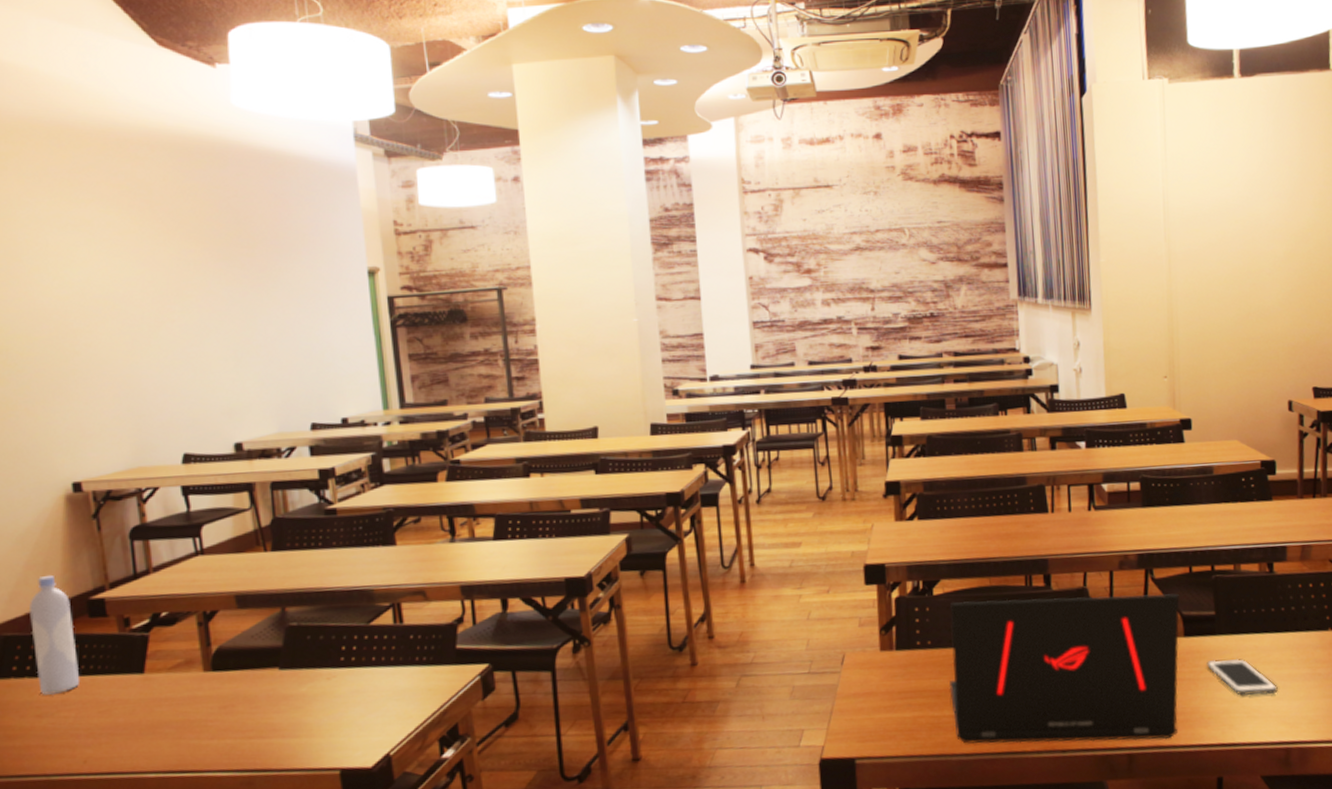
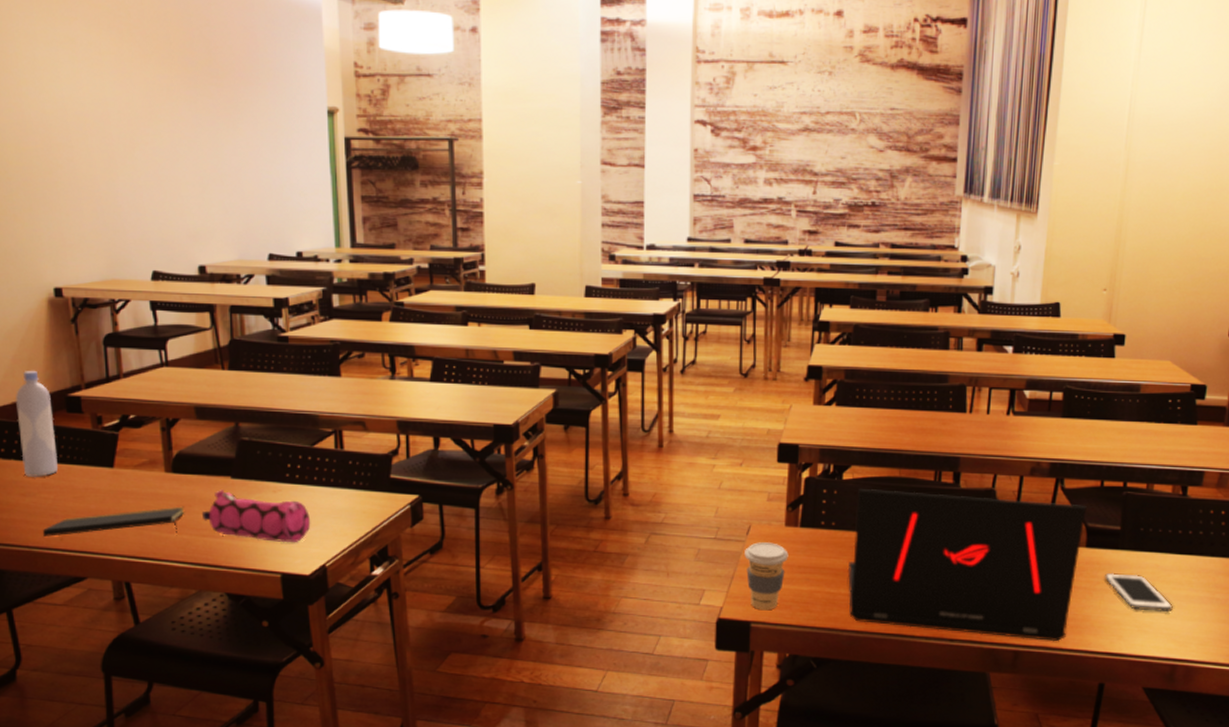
notepad: none [63,707,228,761] -> present [43,506,185,537]
pencil case: none [246,683,371,735] -> present [201,490,311,543]
coffee cup: none [841,670,887,744] -> present [744,542,789,609]

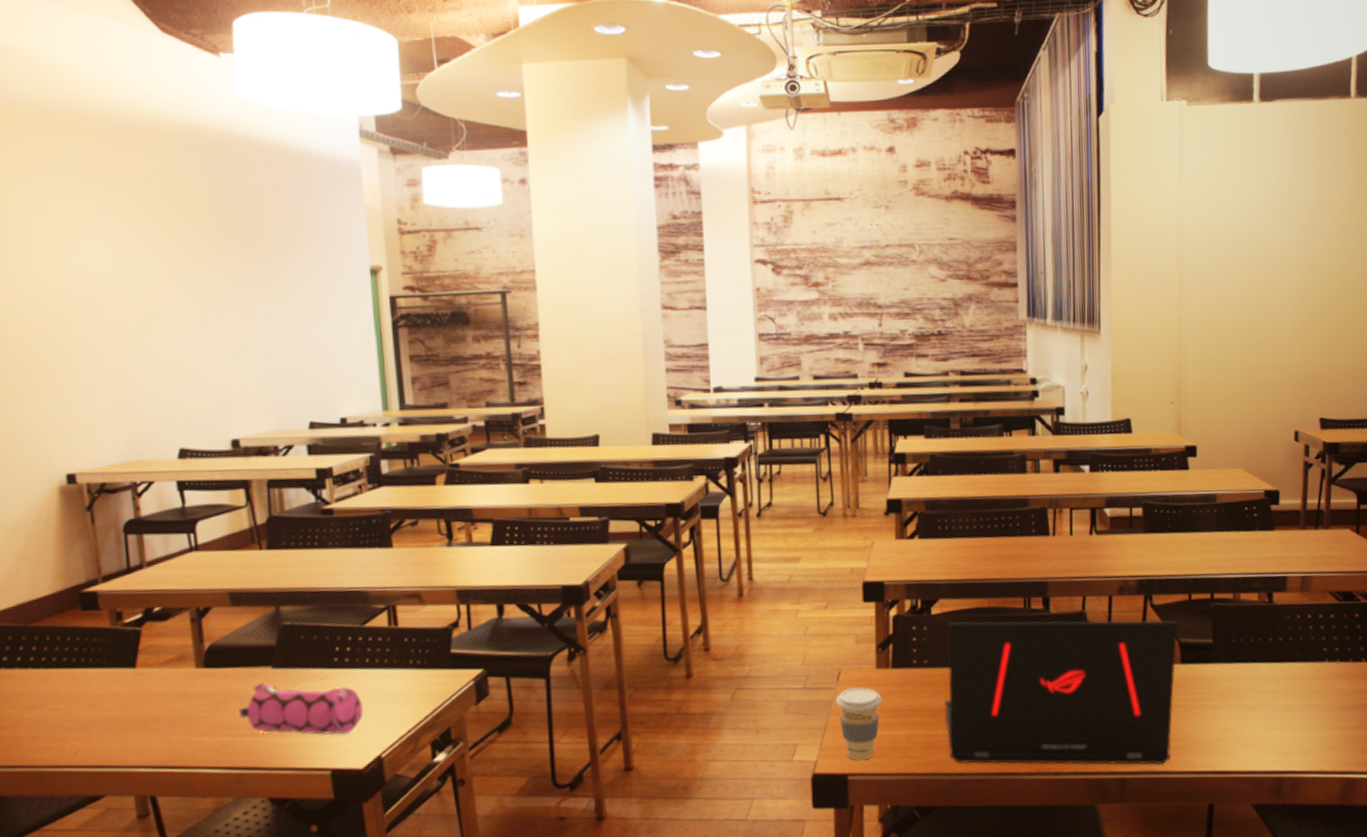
bottle: present [15,370,59,477] -> none [20,566,72,687]
notepad: present [43,506,185,537] -> none [53,704,219,753]
cell phone: present [1104,572,1173,611] -> none [1201,686,1272,725]

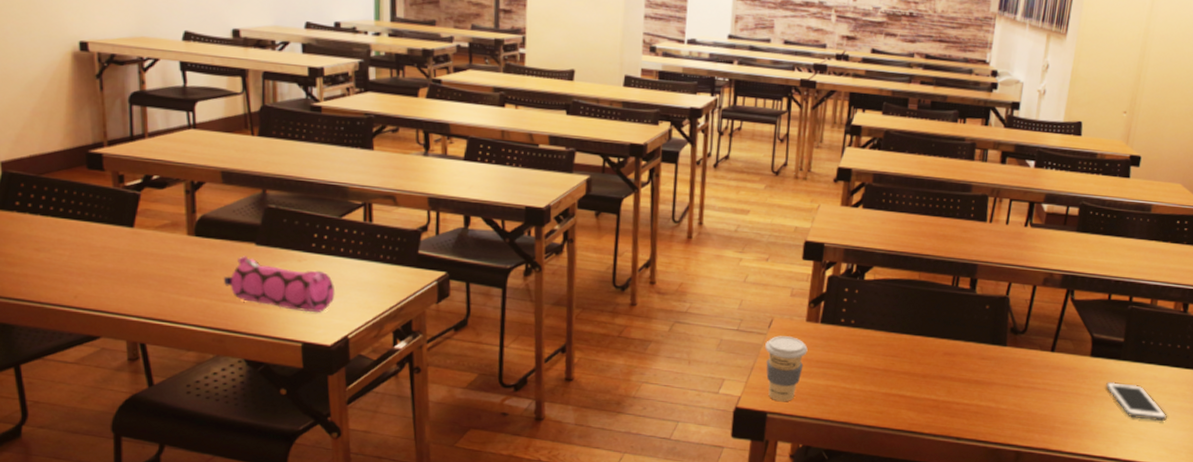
laptop: present [945,620,1178,766] -> none [862,290,1094,445]
cell phone: none [1201,686,1272,725] -> present [1105,381,1167,421]

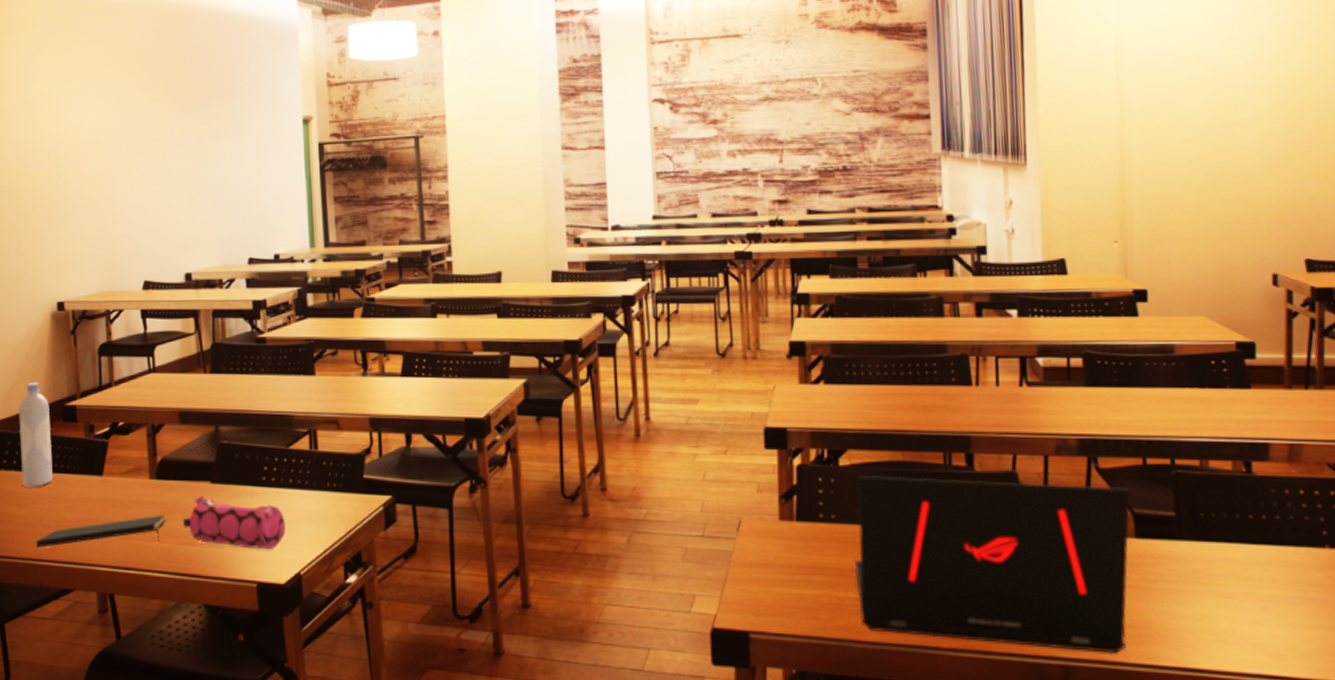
bottle: none [32,123,76,233] -> present [18,381,53,487]
notepad: none [57,270,206,297] -> present [36,513,167,548]
coffee cup: present [765,336,808,401] -> none [736,539,786,617]
laptop: none [862,290,1094,445] -> present [855,476,1130,655]
cell phone: present [1105,381,1167,421] -> none [1163,567,1257,615]

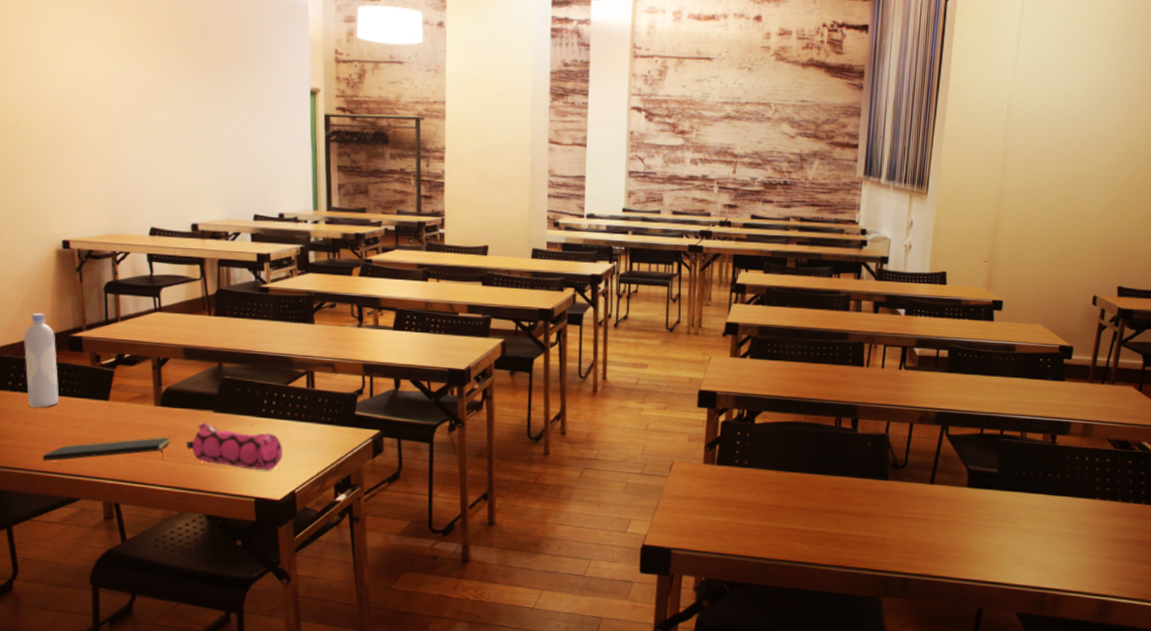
laptop: present [855,476,1130,655] -> none [758,432,968,571]

